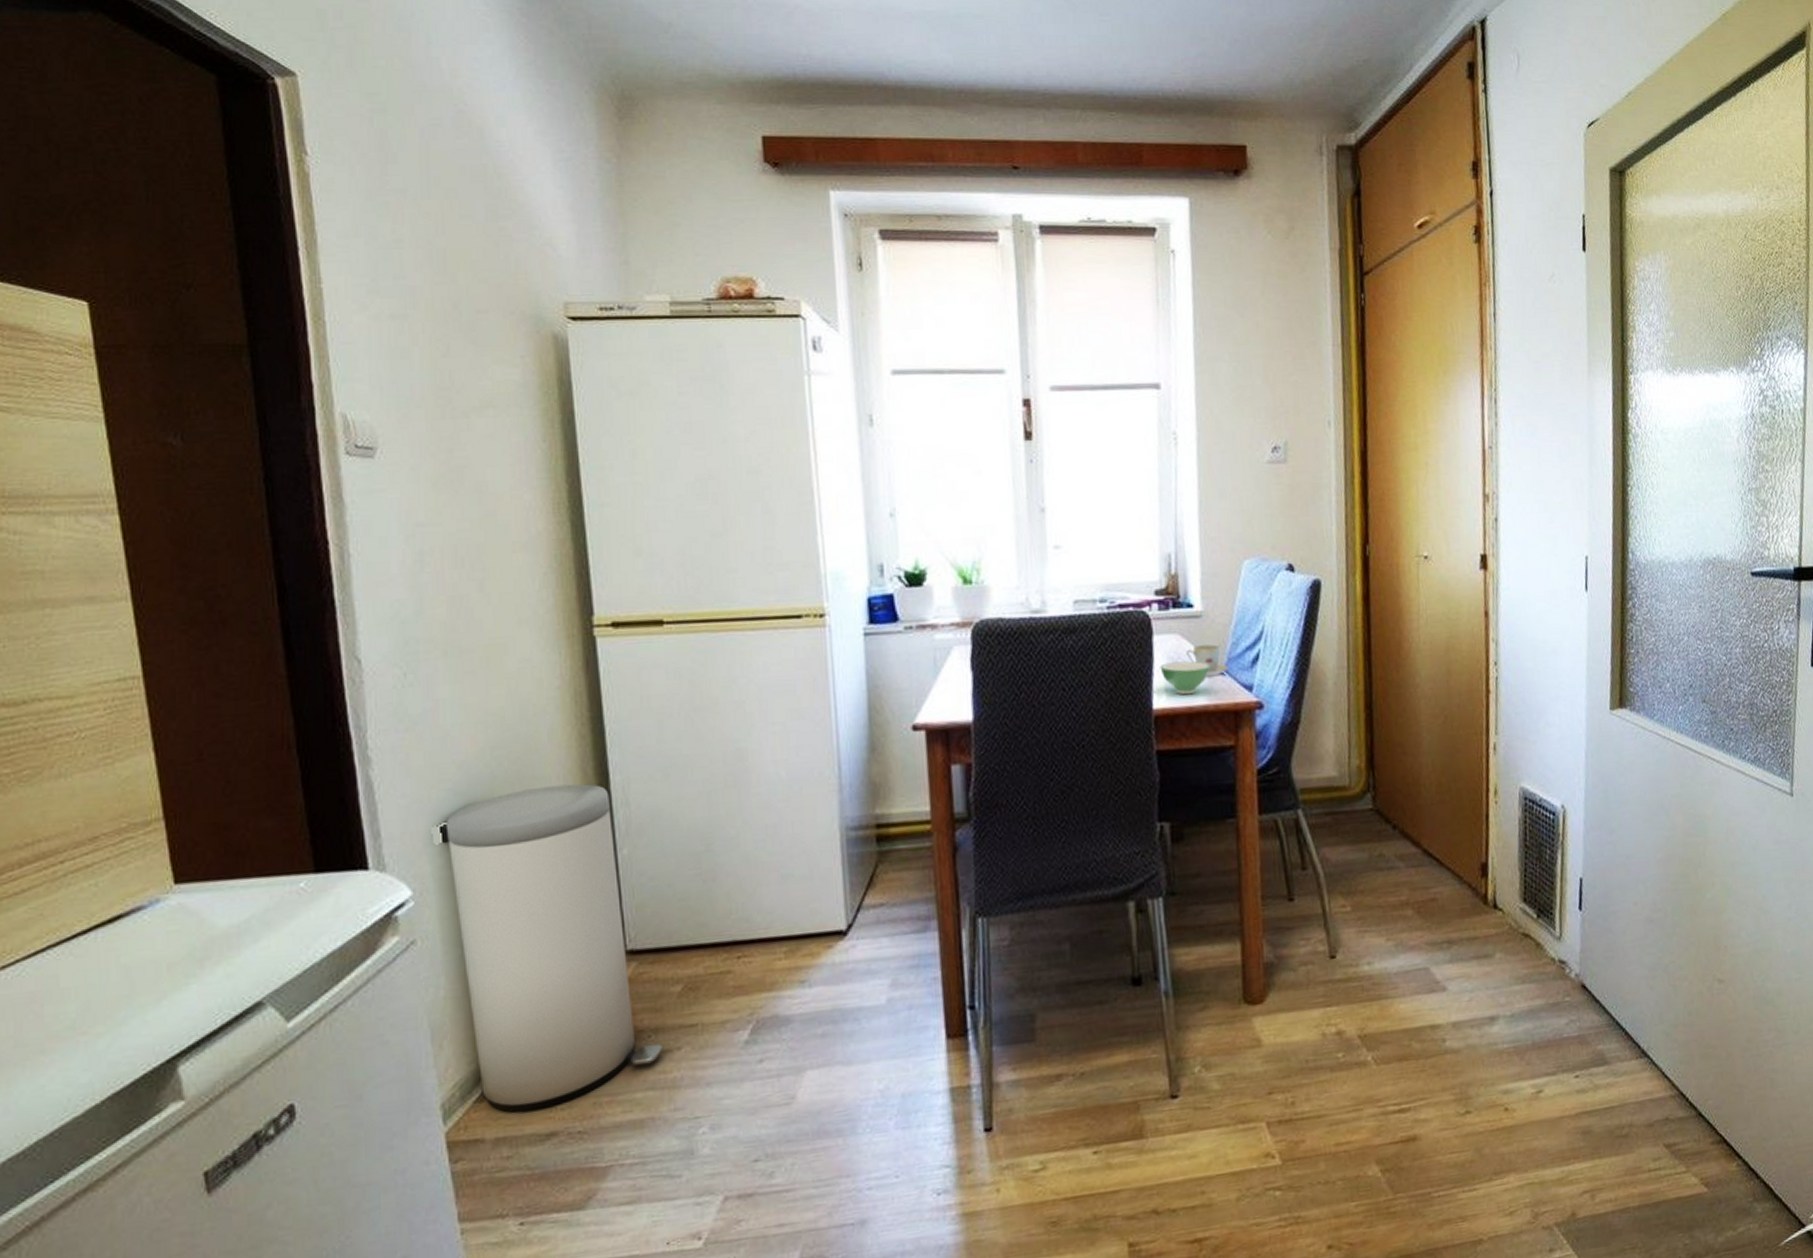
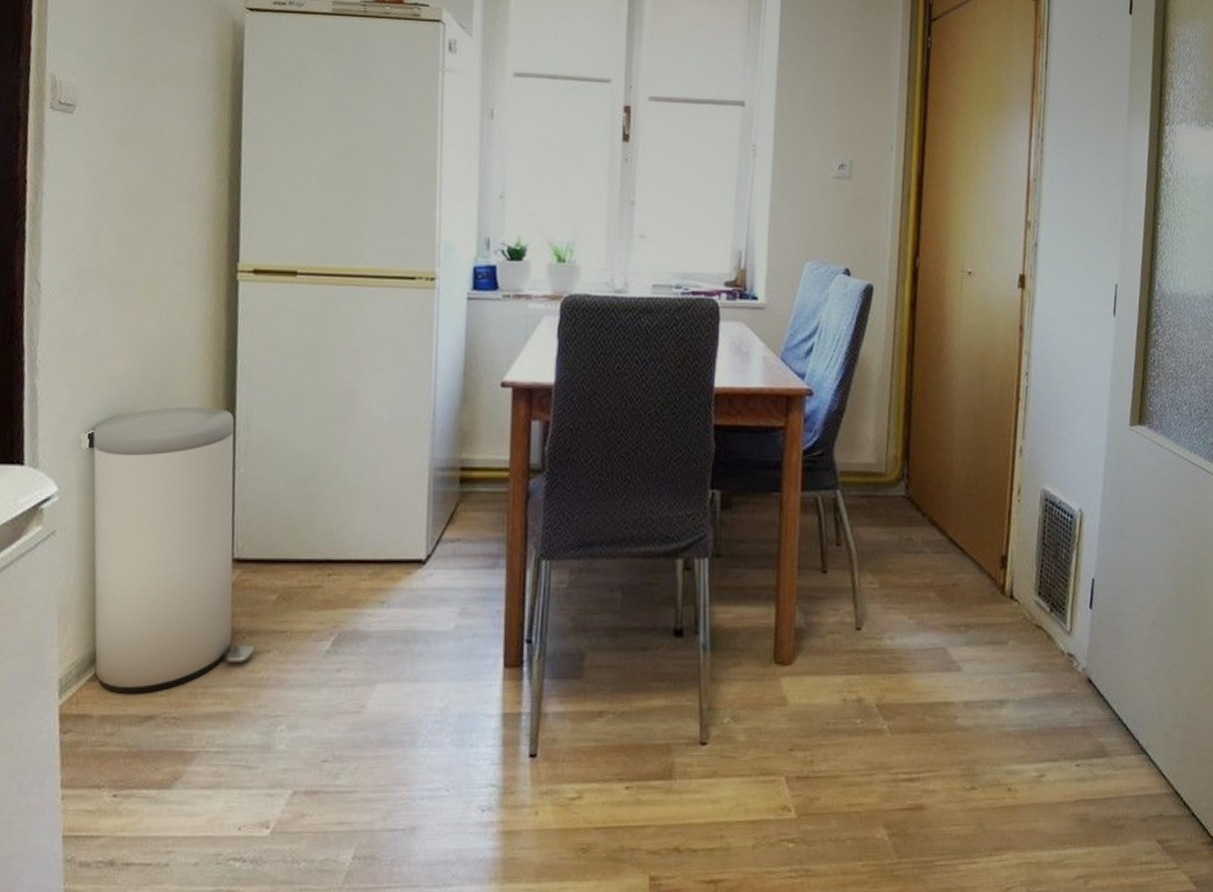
bowl: present [1160,661,1211,695] -> none [724,347,769,377]
teacup: present [1186,644,1230,677] -> none [748,334,786,363]

